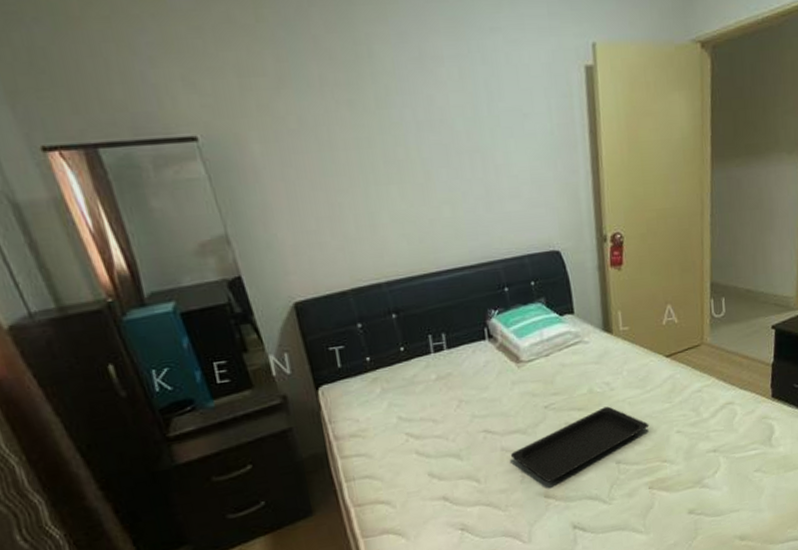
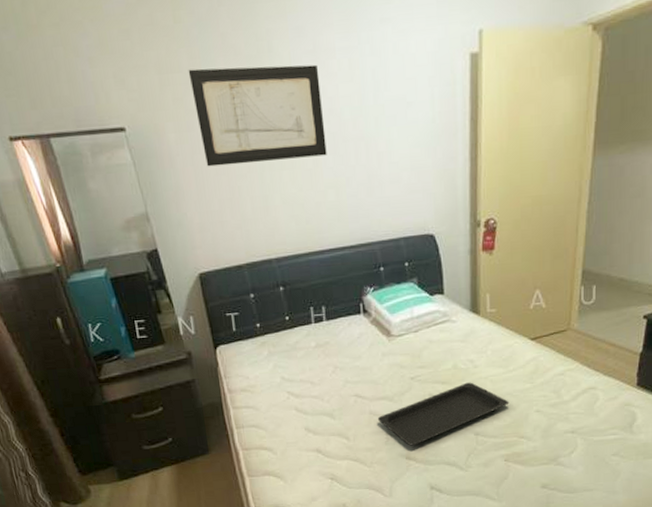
wall art: none [274,72,440,182] -> present [188,64,327,167]

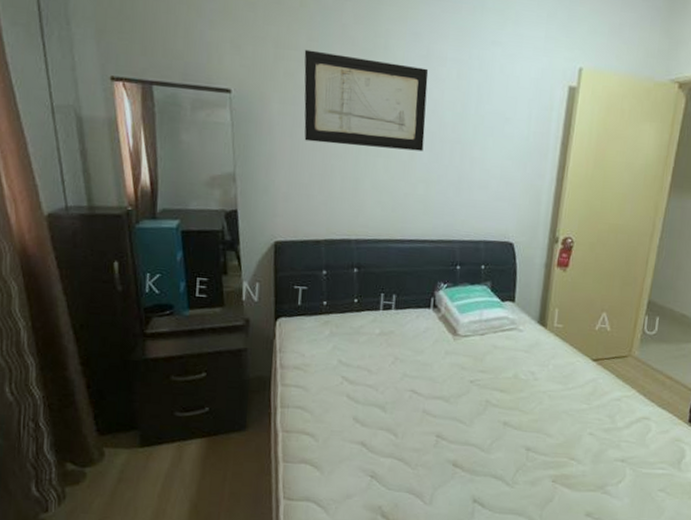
serving tray: present [377,382,509,446] -> none [429,394,564,453]

